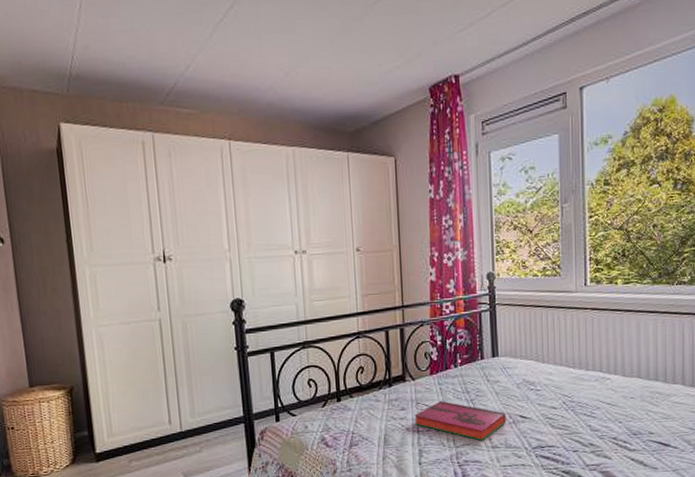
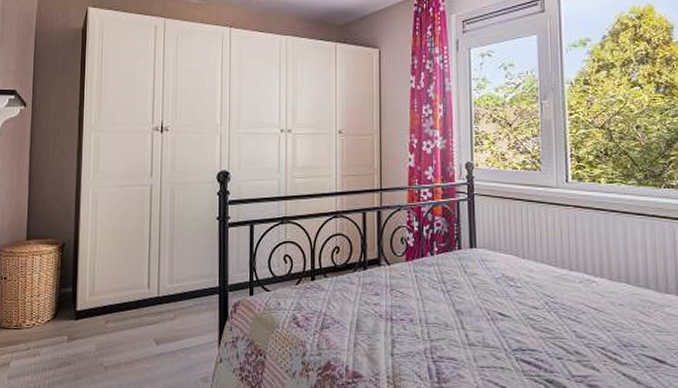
hardback book: present [414,401,506,441] -> none [388,290,484,336]

